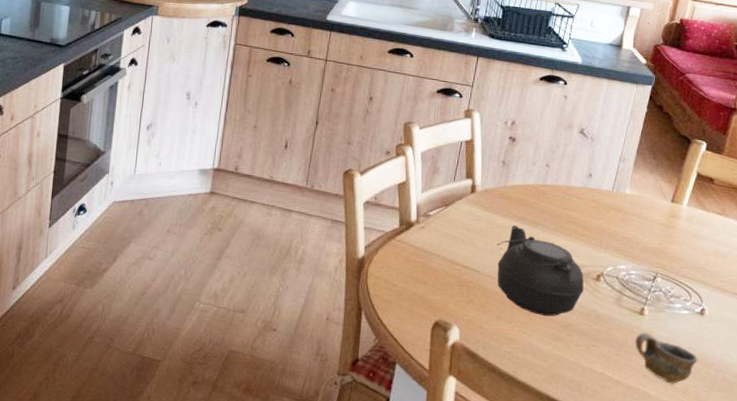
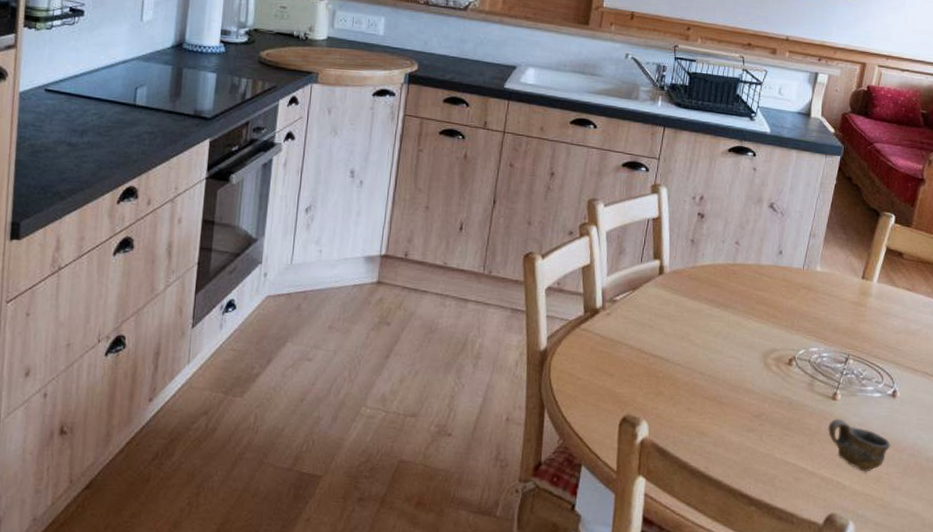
teapot: present [496,225,584,317] -> none [686,308,776,406]

